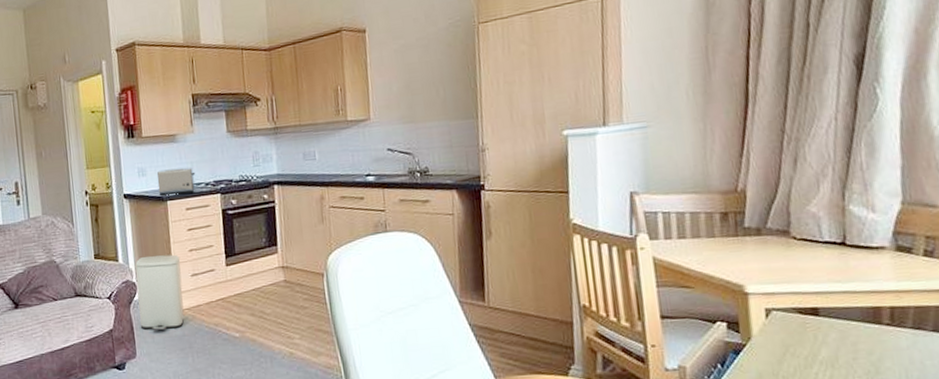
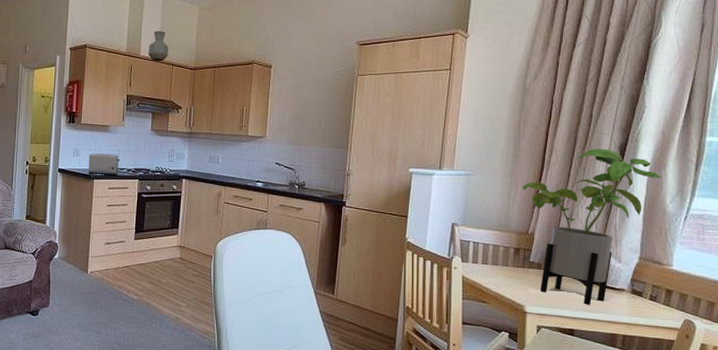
pedal bin: present [135,254,185,330] -> none [56,222,98,286]
vase: none [209,10,235,49] -> present [149,31,169,62]
house plant: none [721,64,921,275] -> present [522,148,661,306]

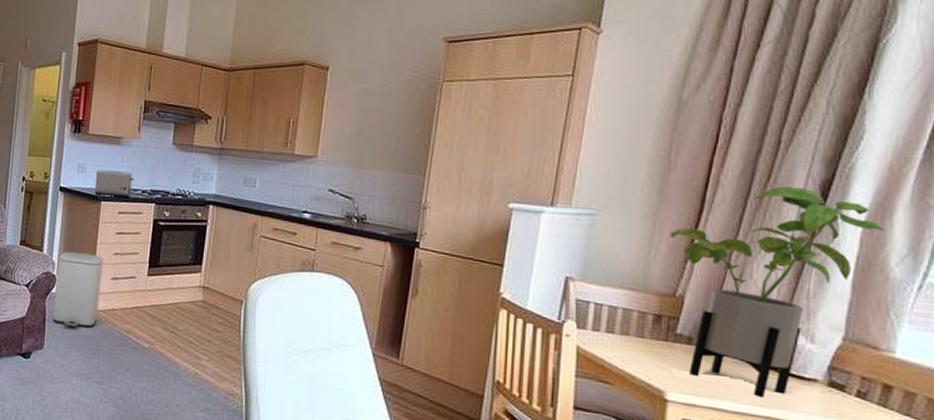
pedal bin: none [56,222,98,286] -> present [52,251,104,328]
vase: present [149,31,169,62] -> none [173,23,199,61]

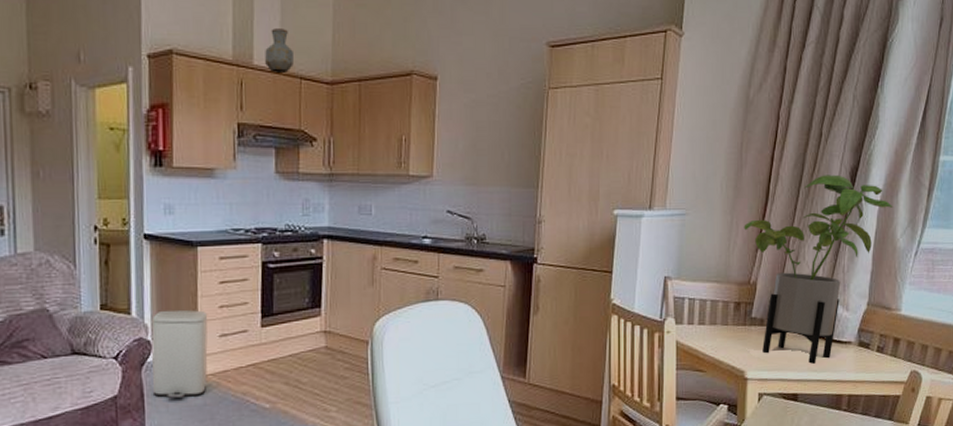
toaster: present [94,170,134,198] -> none [187,209,234,241]
vase: none [173,23,199,61] -> present [265,28,295,74]

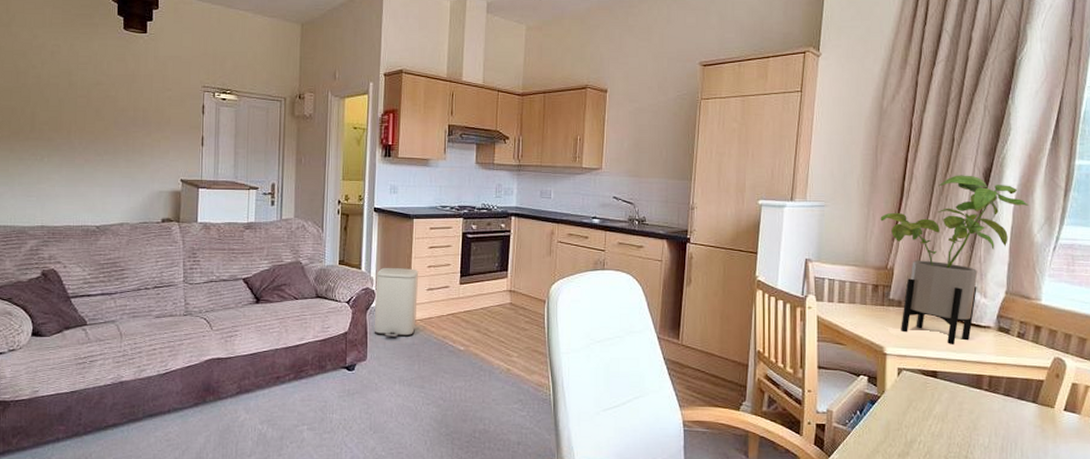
vase: present [265,28,295,74] -> none [471,53,494,88]

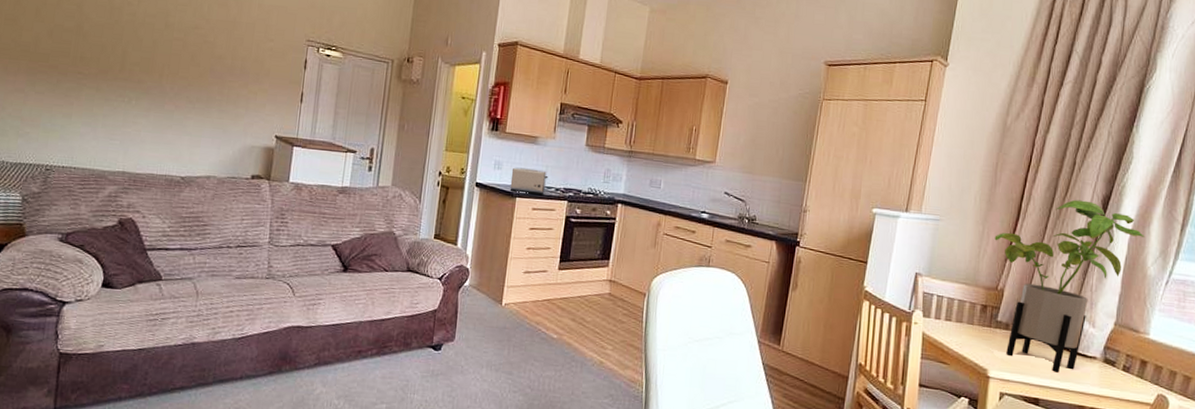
pedal bin: present [374,267,419,337] -> none [464,245,517,320]
toaster: none [407,190,443,214] -> present [510,167,549,195]

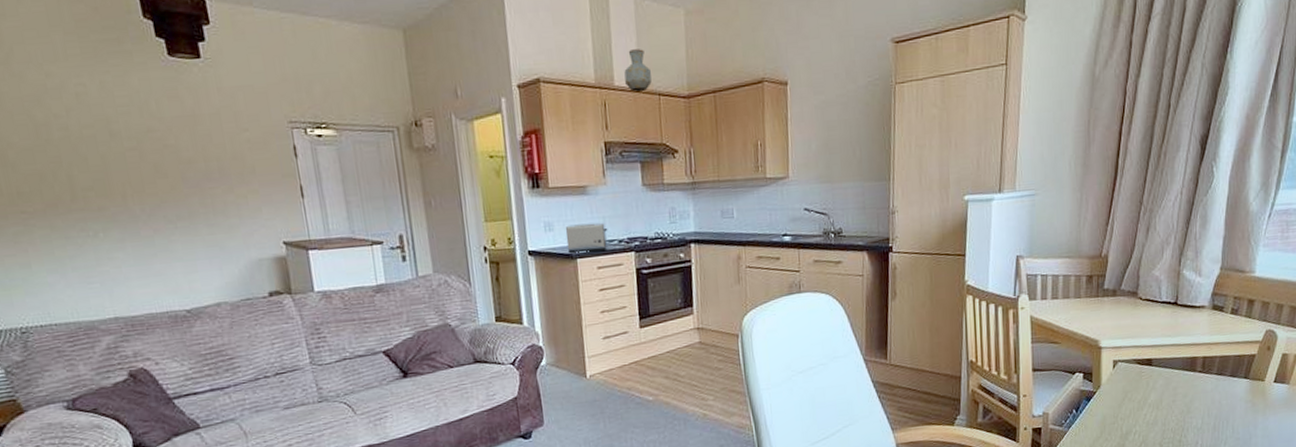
vase: none [589,32,613,68] -> present [624,49,652,93]
house plant: present [994,199,1144,374] -> none [1093,144,1245,330]

